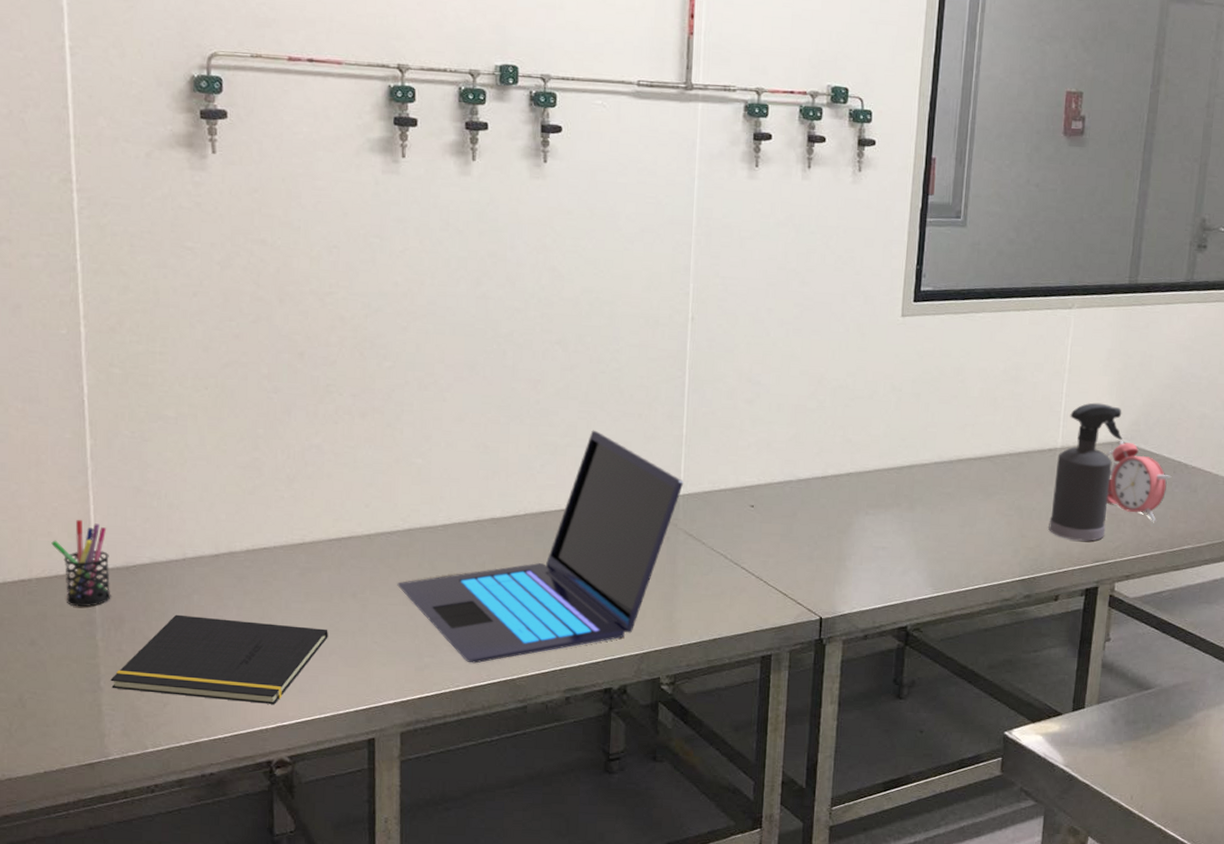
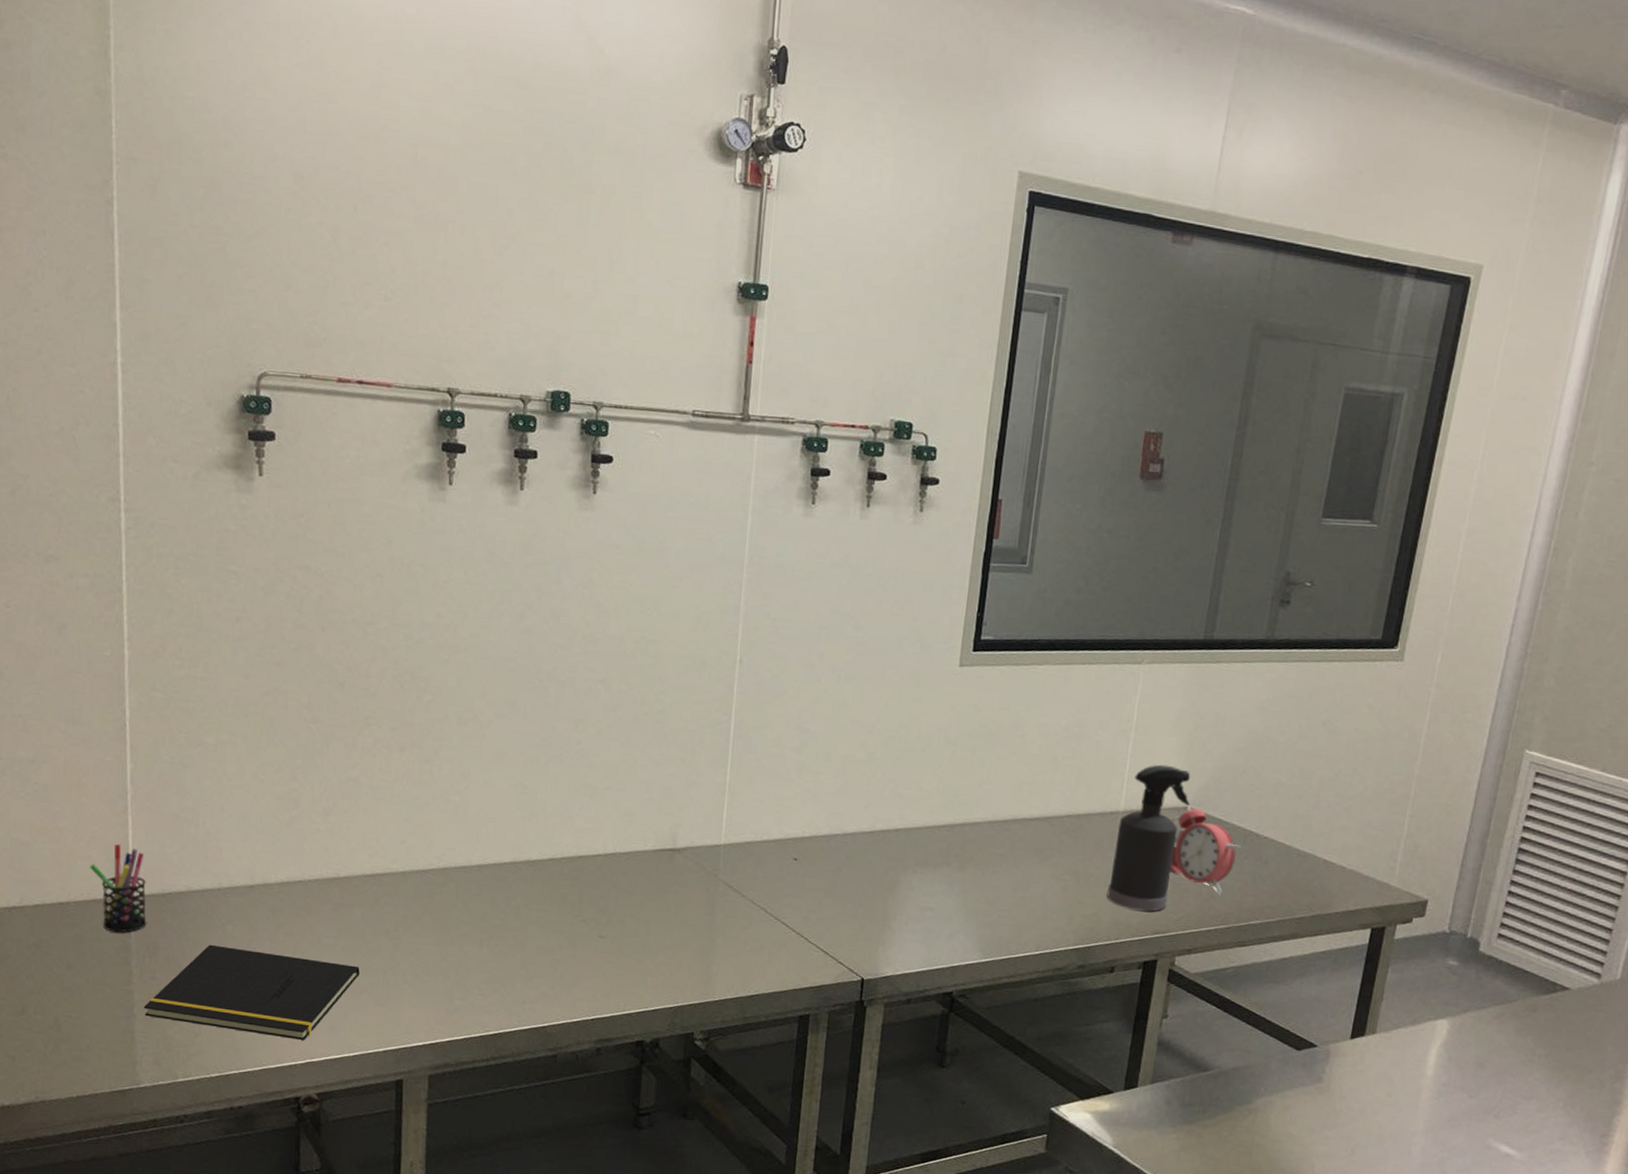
laptop: present [397,430,683,664] -> none [430,773,725,1009]

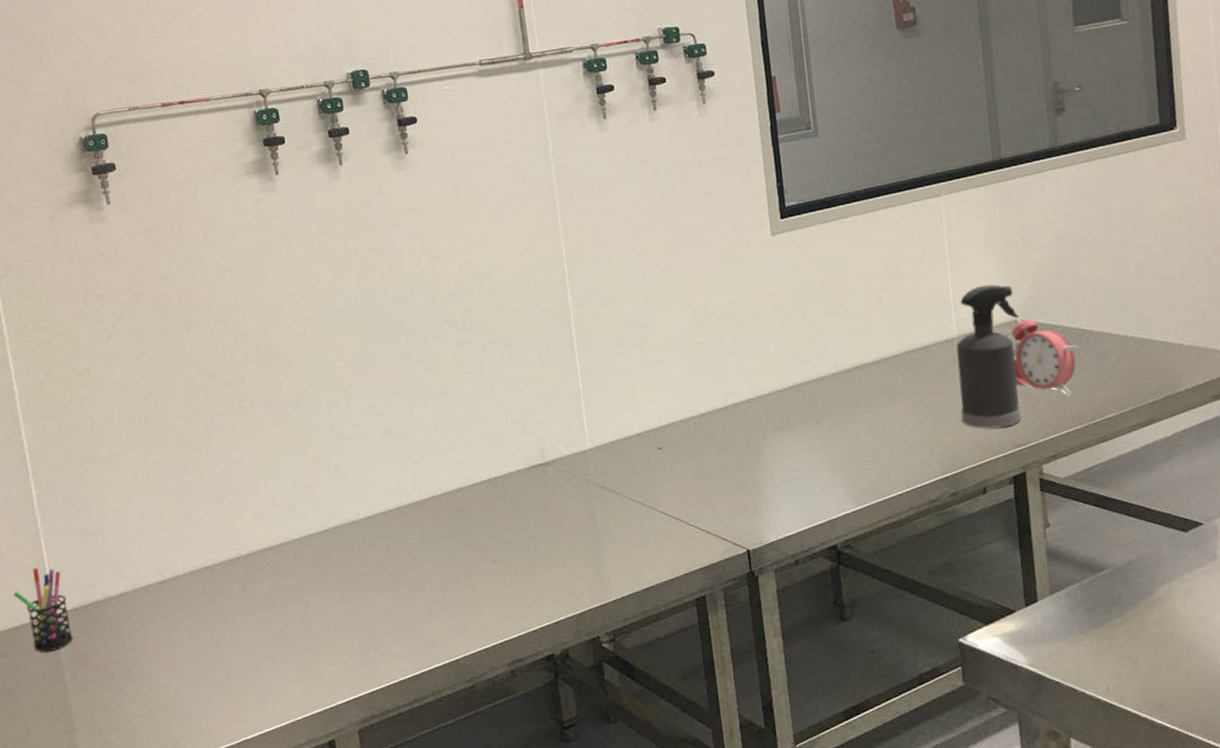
notepad: present [143,944,360,1040] -> none [83,637,276,727]

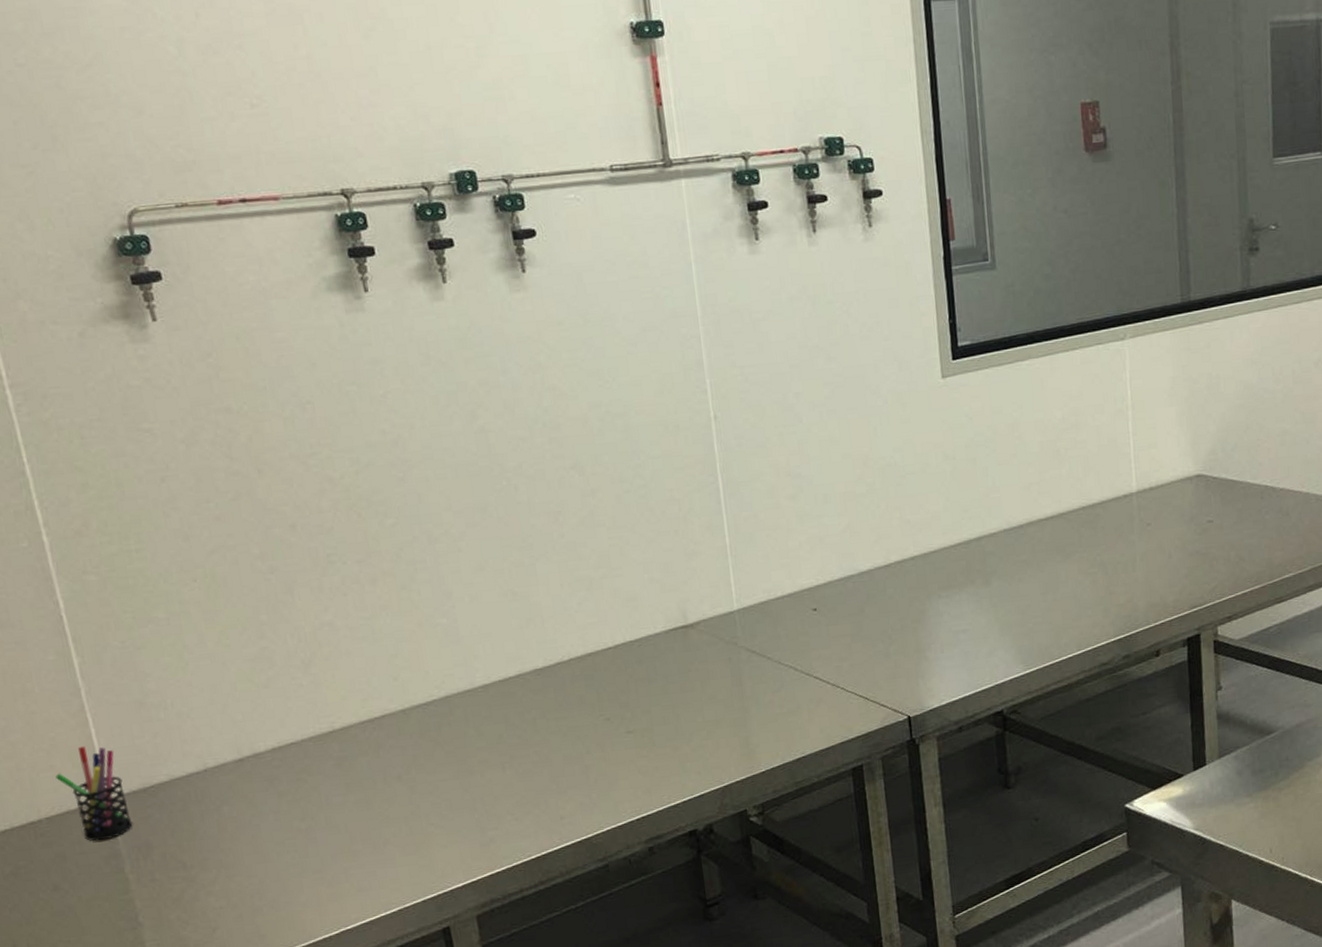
spray bottle: present [956,284,1022,429] -> none [1134,436,1201,589]
alarm clock: present [1004,318,1079,396] -> none [1185,473,1260,555]

